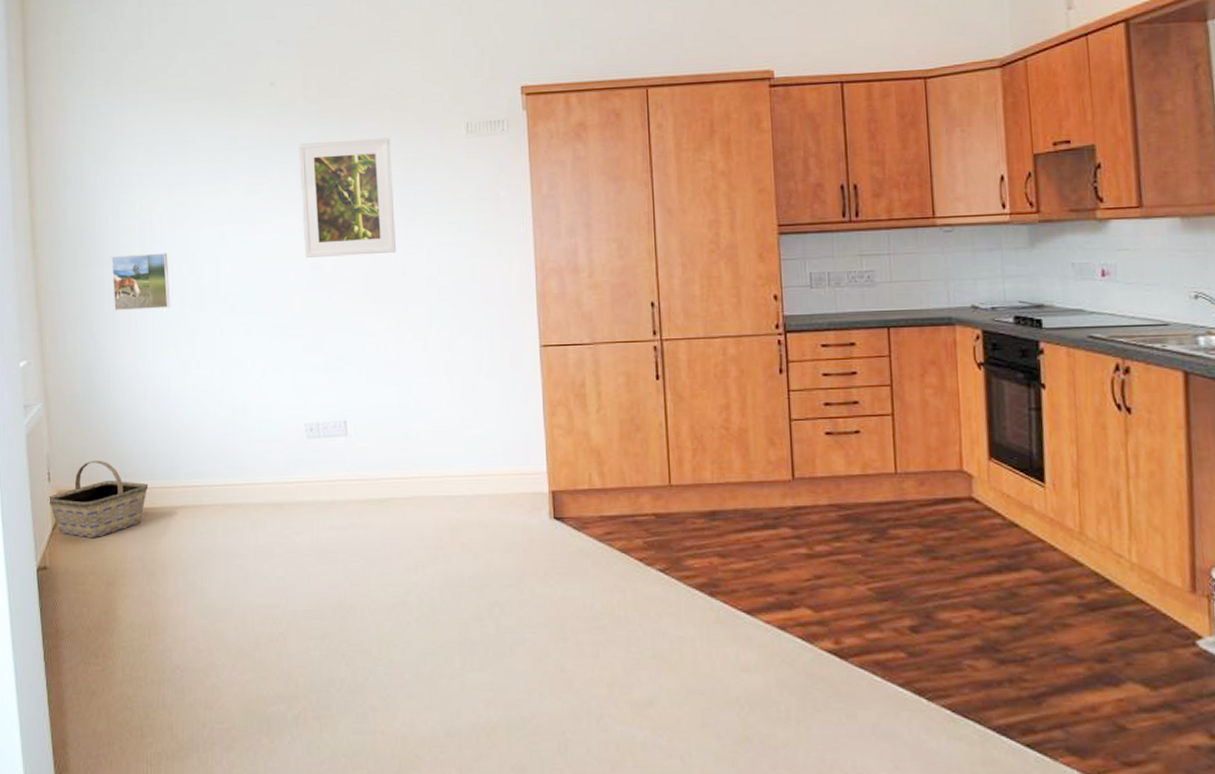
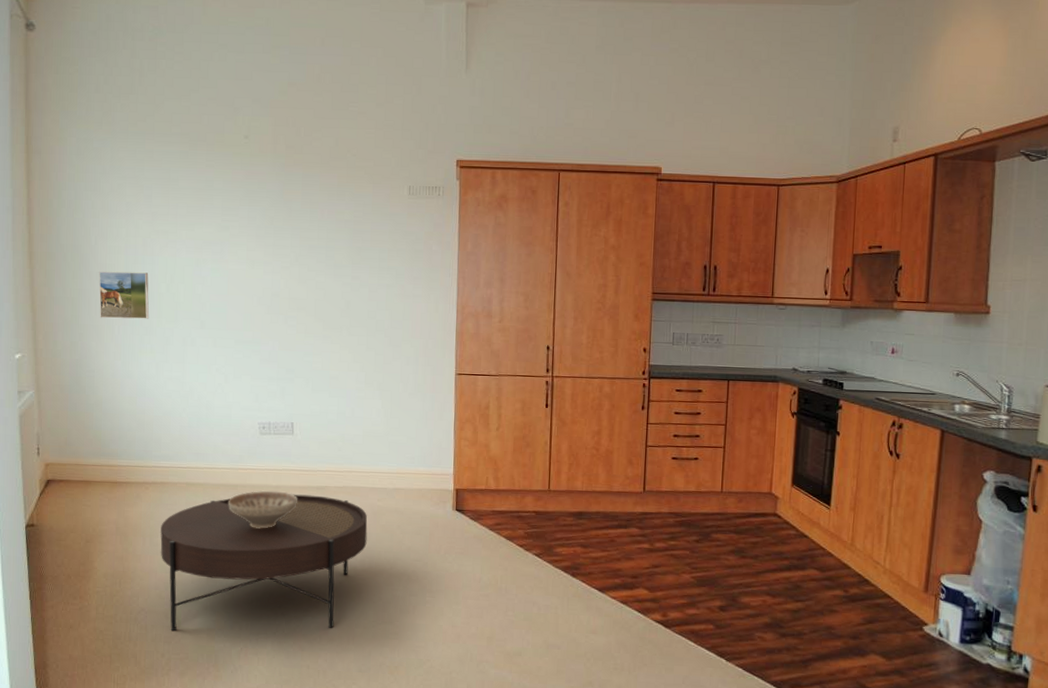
basket: present [47,460,149,537] -> none [36,440,124,503]
coffee table: none [195,510,446,694] -> present [160,494,368,631]
decorative bowl: none [274,508,357,556] -> present [228,490,297,529]
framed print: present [299,137,397,258] -> none [265,190,345,289]

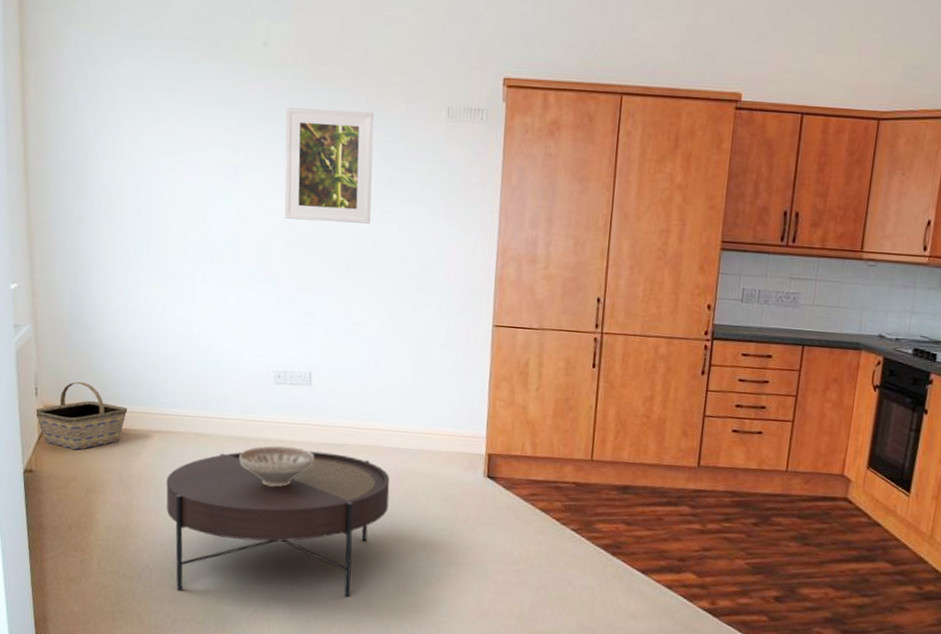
basket: none [36,440,124,503] -> present [34,381,128,450]
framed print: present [99,271,149,319] -> none [100,194,156,250]
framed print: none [265,190,345,289] -> present [284,107,374,224]

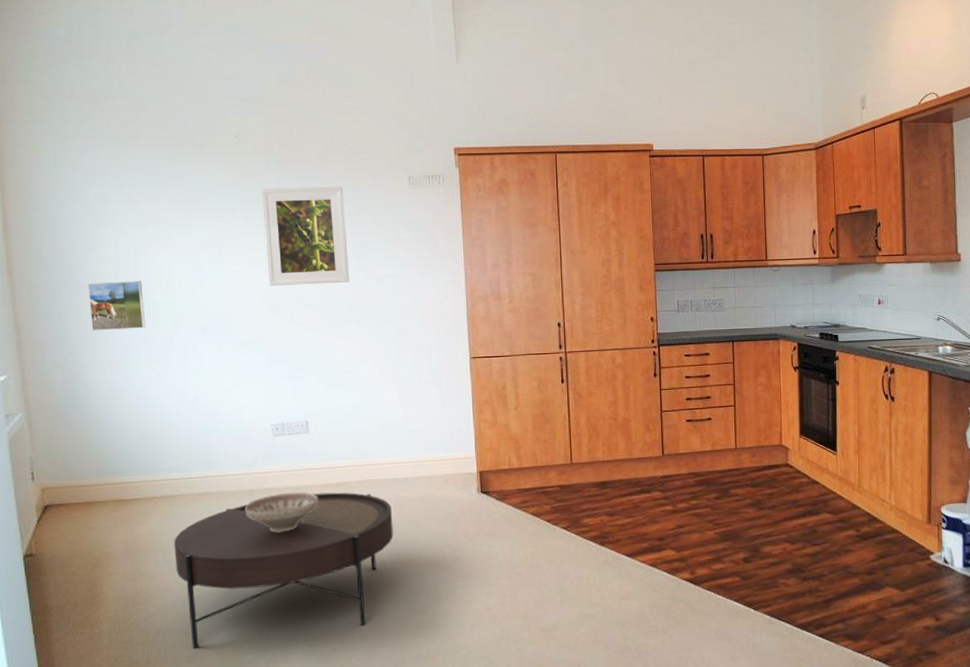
basket: present [34,381,128,450] -> none [32,460,129,527]
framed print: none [100,194,156,250] -> present [88,281,146,331]

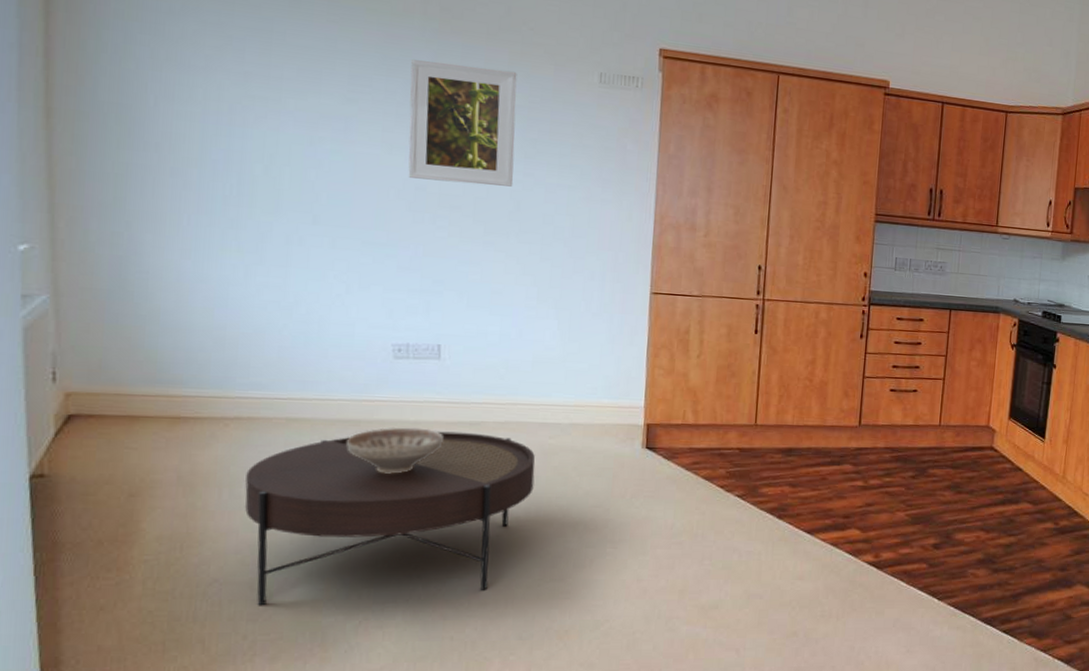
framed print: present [88,281,146,331] -> none [158,141,237,208]

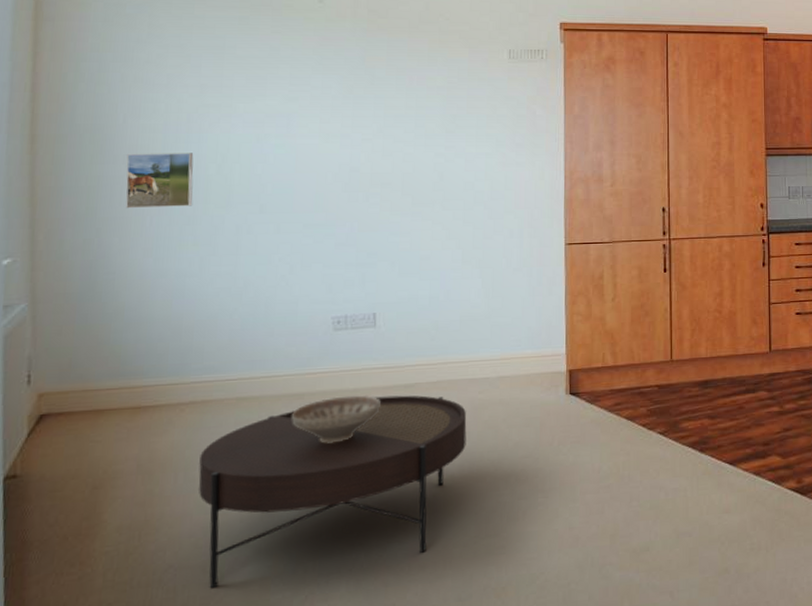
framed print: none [158,141,237,208] -> present [125,153,194,209]
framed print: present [408,59,517,187] -> none [343,57,437,162]

